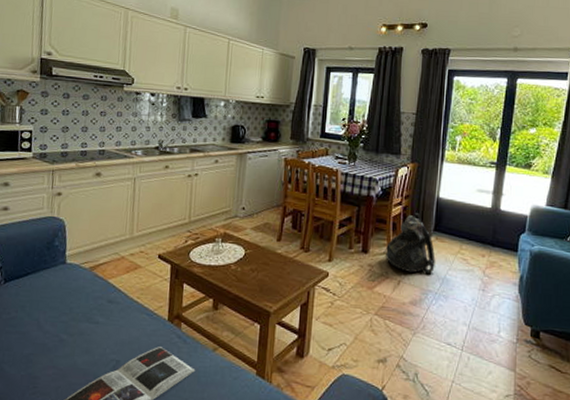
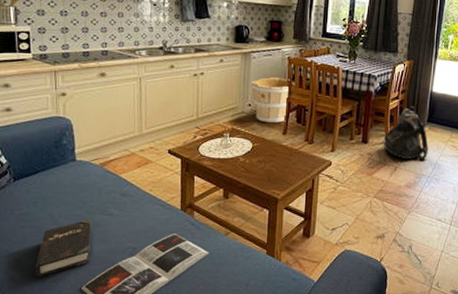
hardback book: none [16,326,77,389] -> present [34,219,92,278]
wooden bucket: none [246,179,286,229] -> present [251,77,290,124]

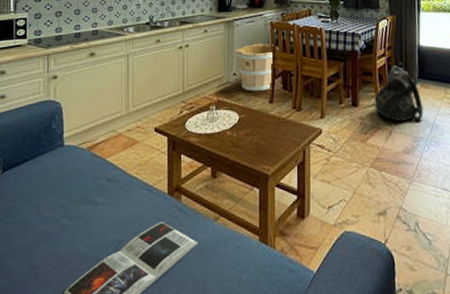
hardback book: present [34,219,92,278] -> none [17,210,77,282]

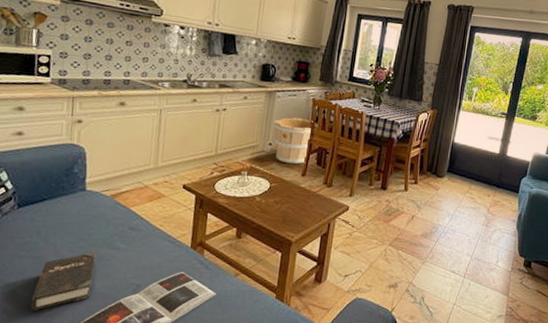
hardback book: none [17,210,77,282] -> present [29,252,96,312]
backpack: present [372,63,423,121] -> none [400,155,447,210]

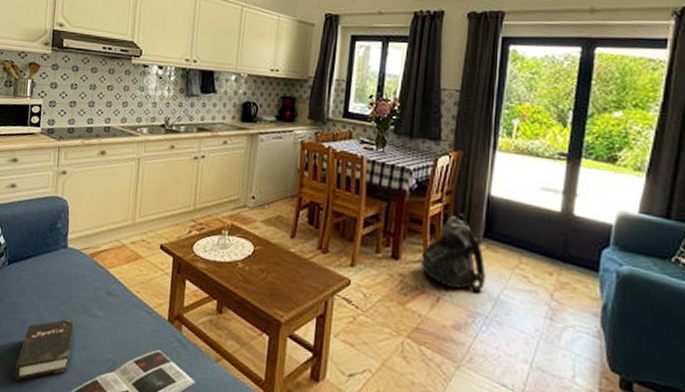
wooden bucket: present [273,118,313,165] -> none [256,165,302,223]
backpack: none [400,155,447,210] -> present [418,213,486,291]

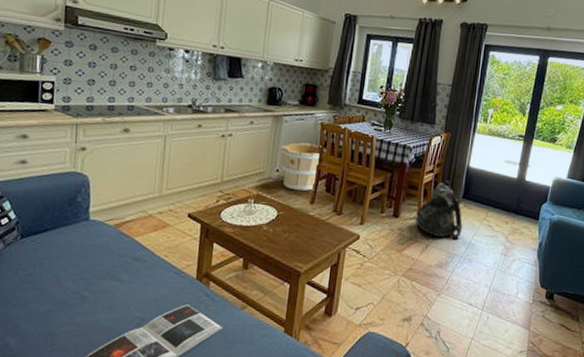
hardback book: present [13,318,75,382] -> none [32,284,99,346]
wooden bucket: none [256,165,302,223] -> present [281,143,322,192]

